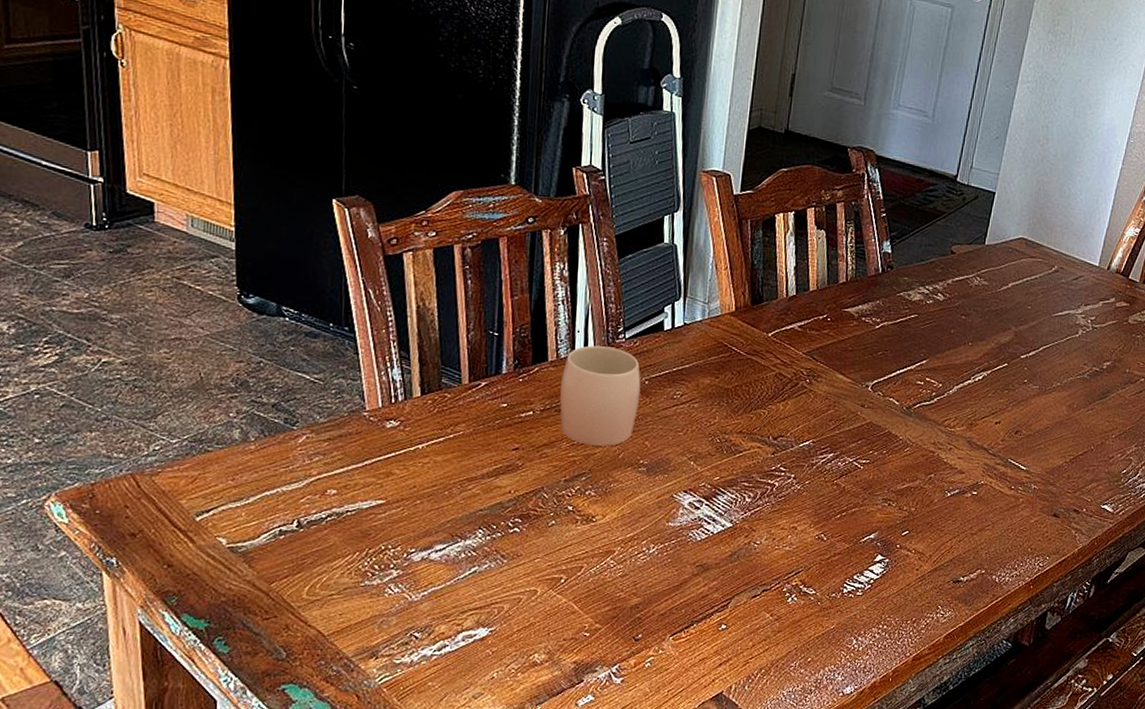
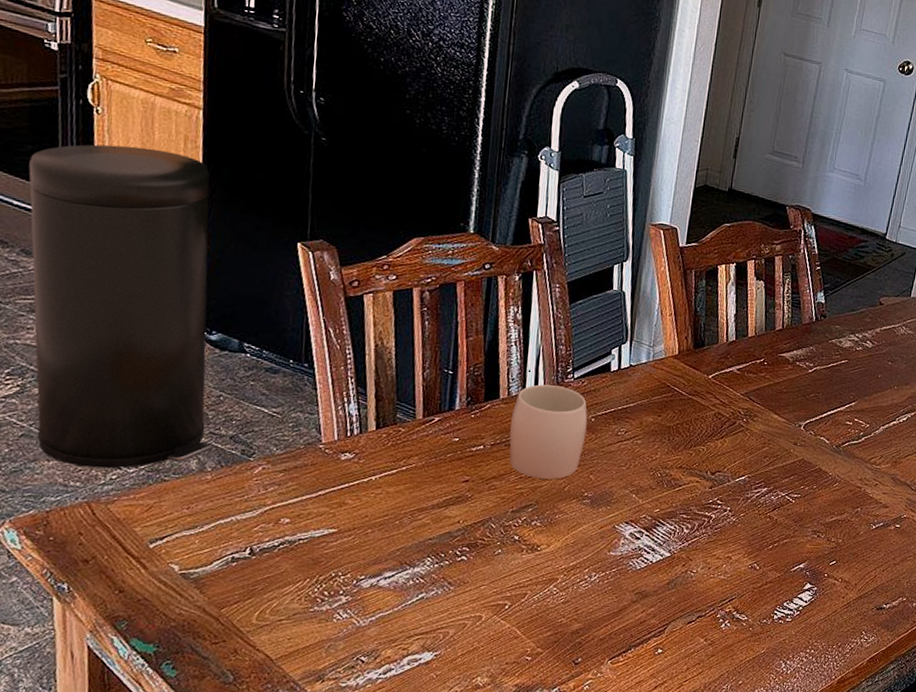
pedal bin: none [56,99,255,439] -> present [28,144,213,469]

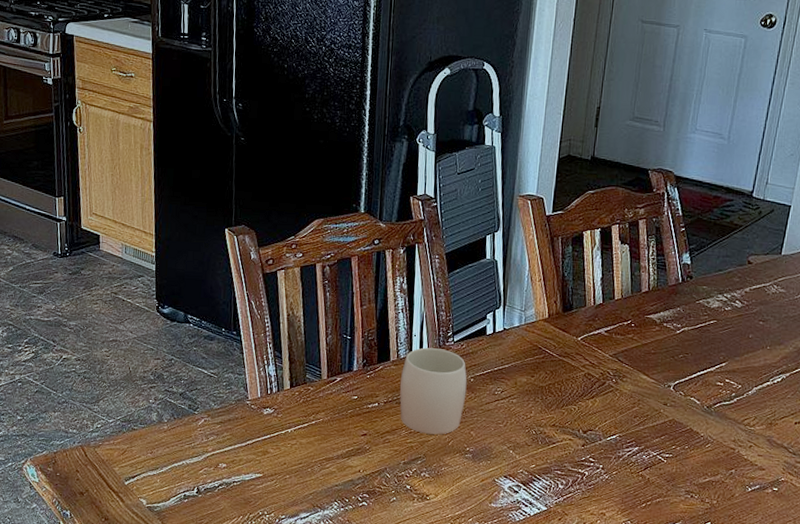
pedal bin: present [28,144,213,469] -> none [35,156,168,419]

